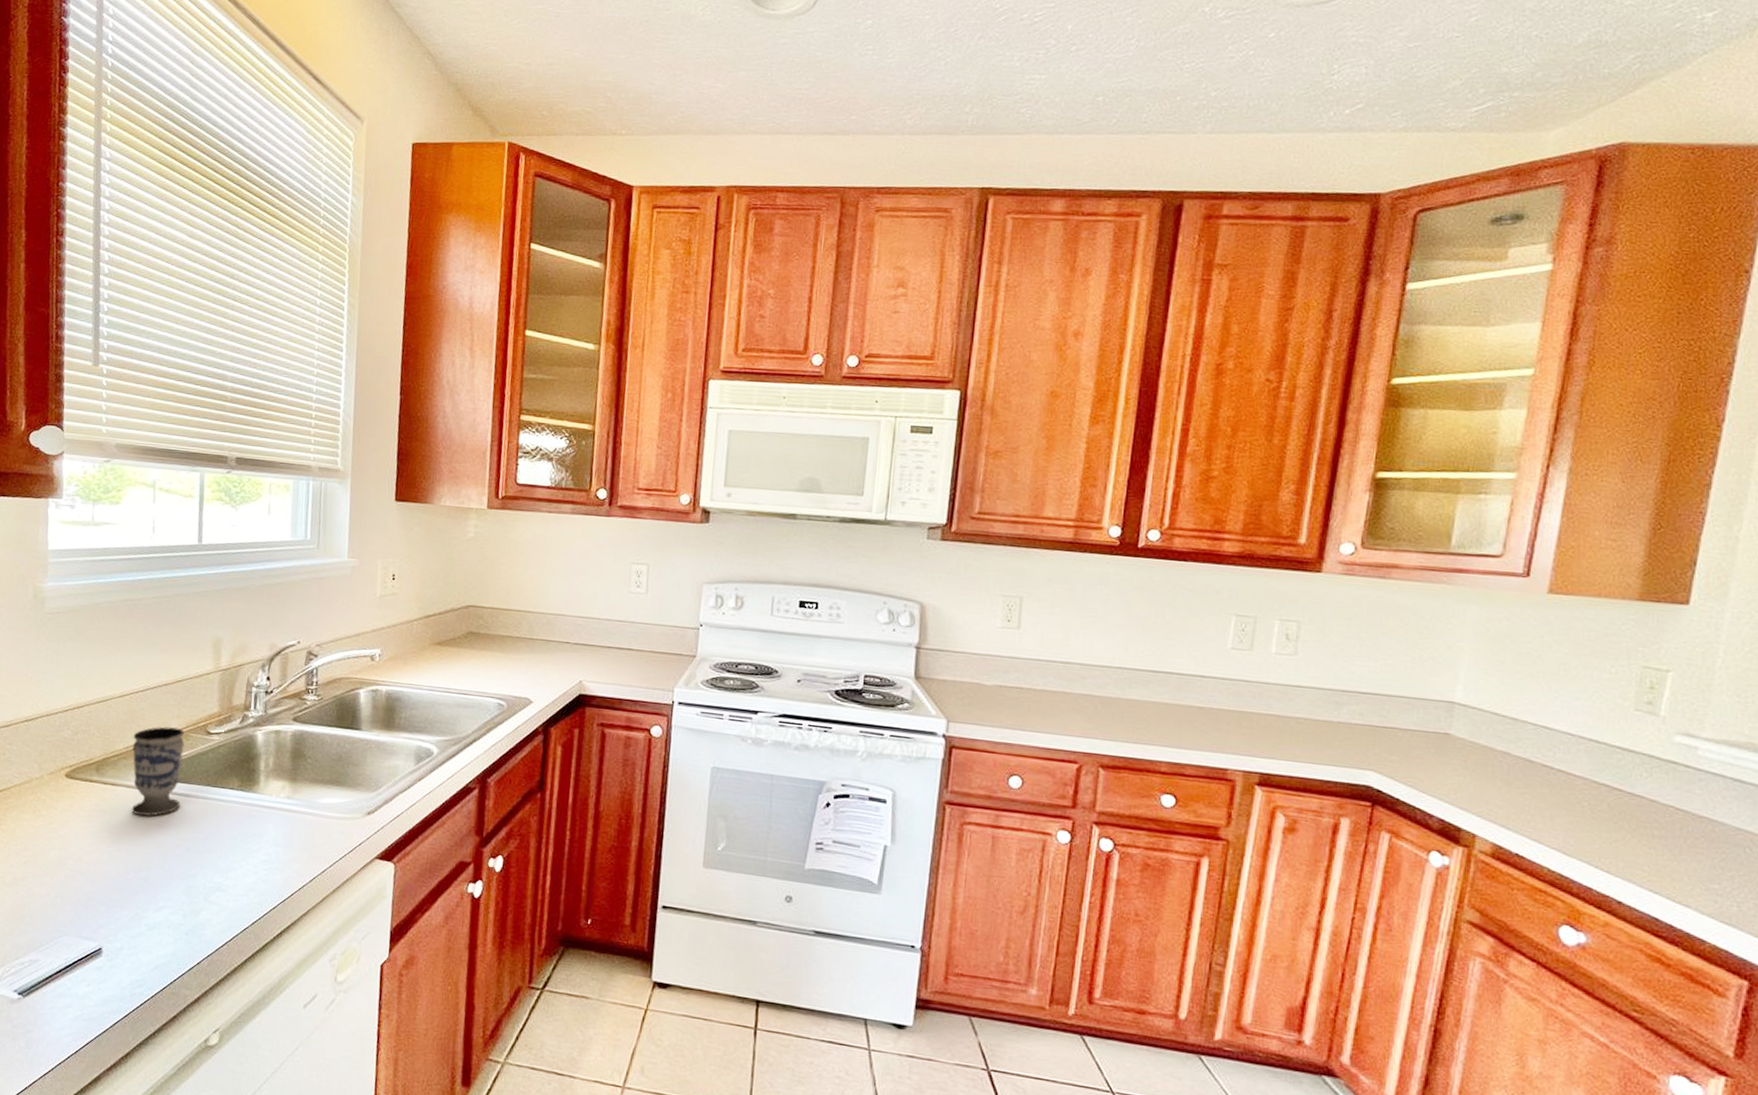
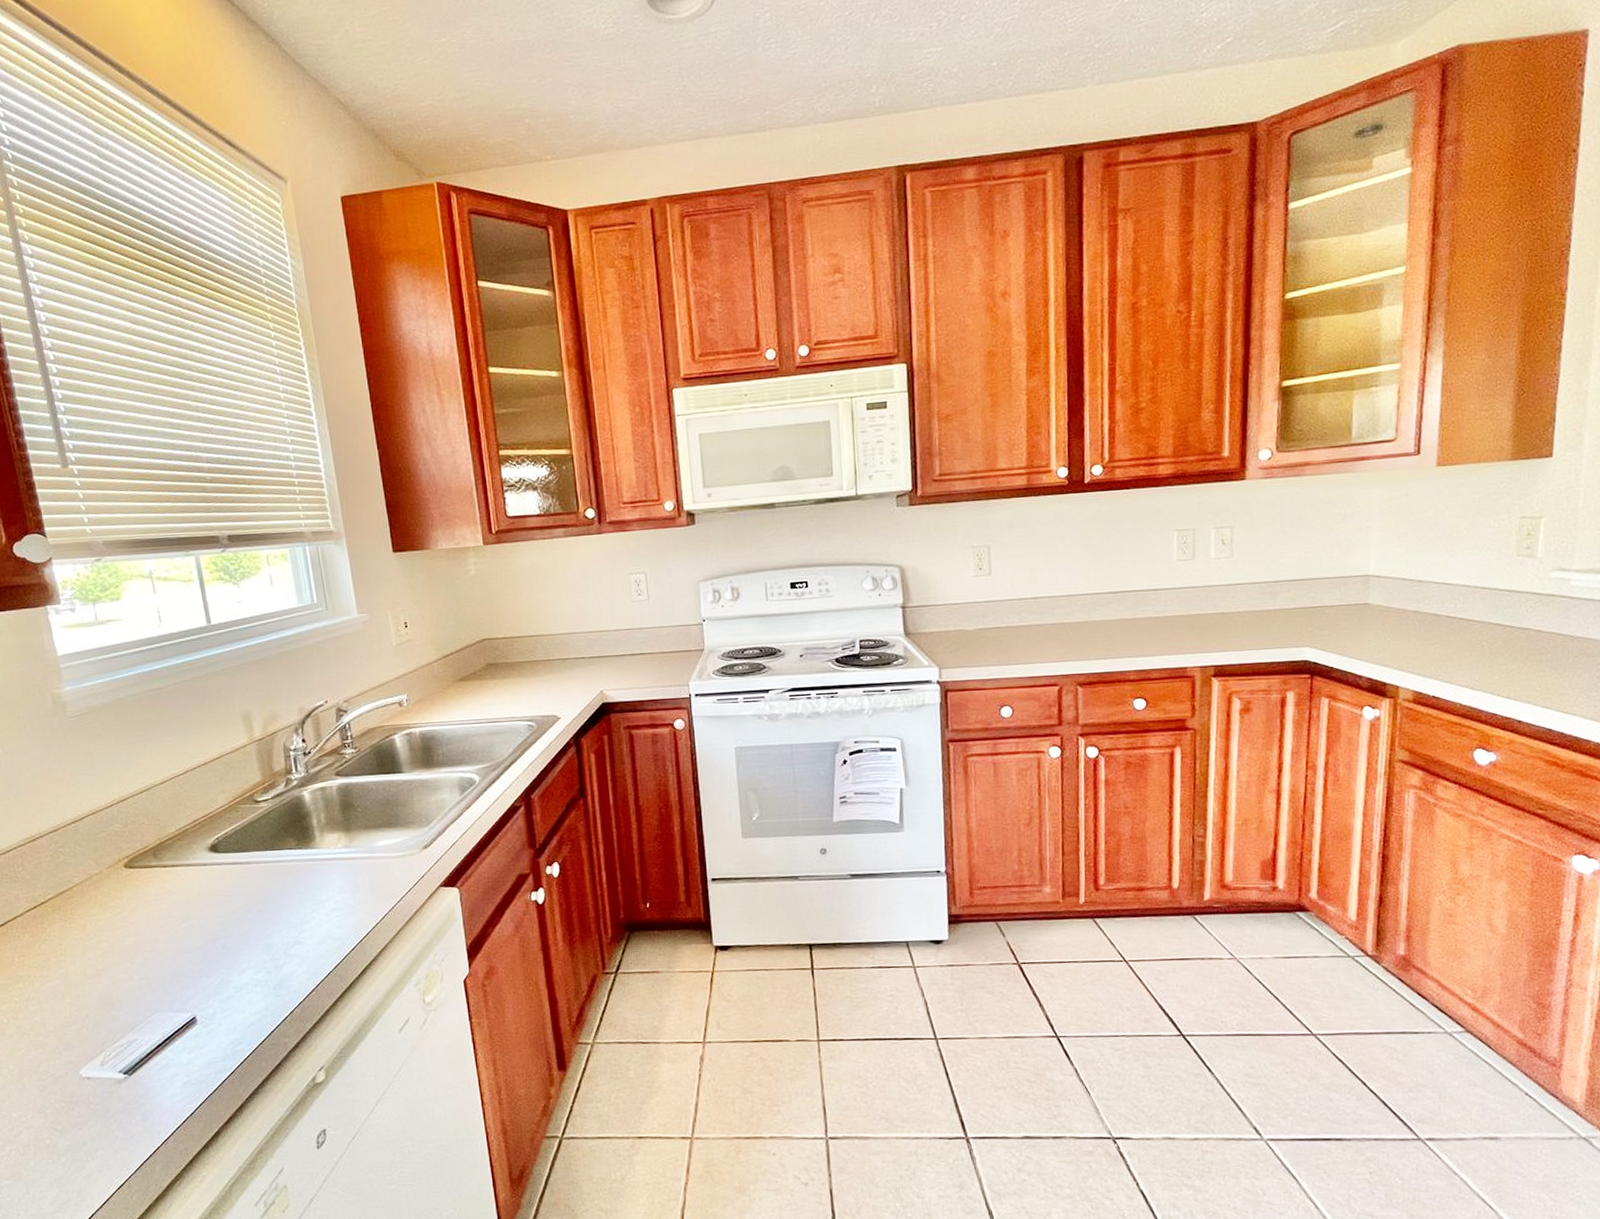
cup: present [131,726,185,816] -> none [183,802,243,890]

